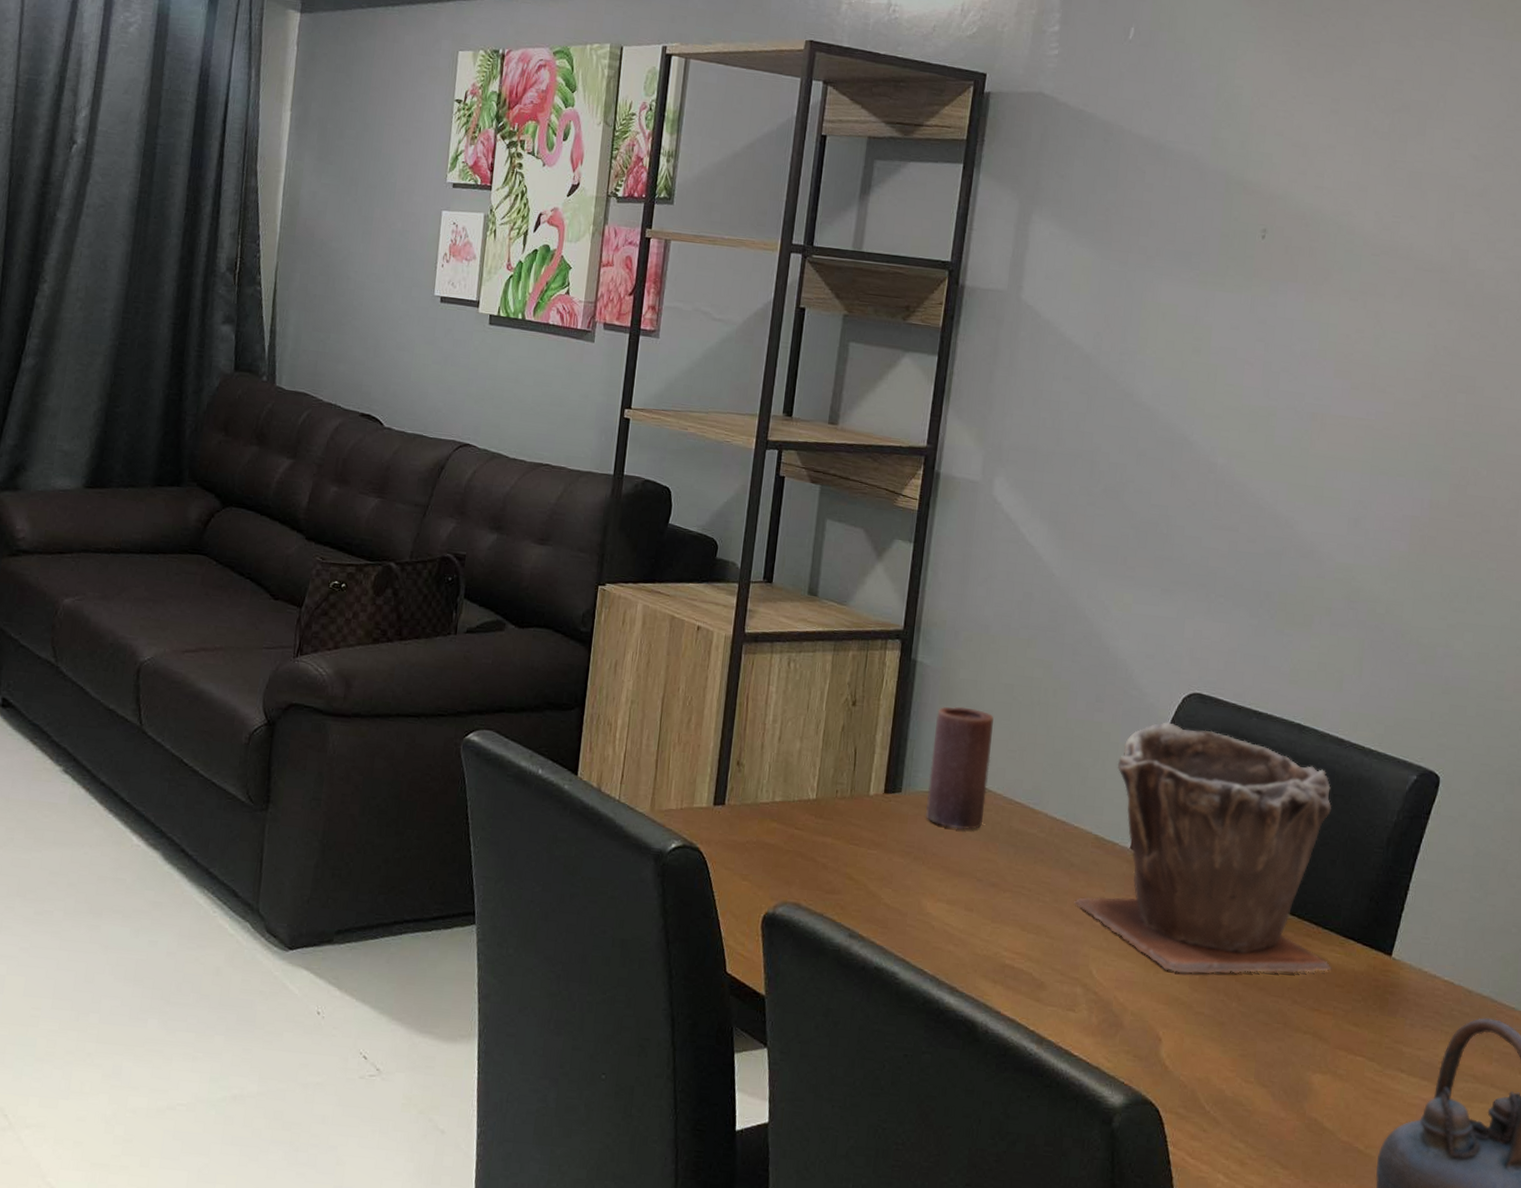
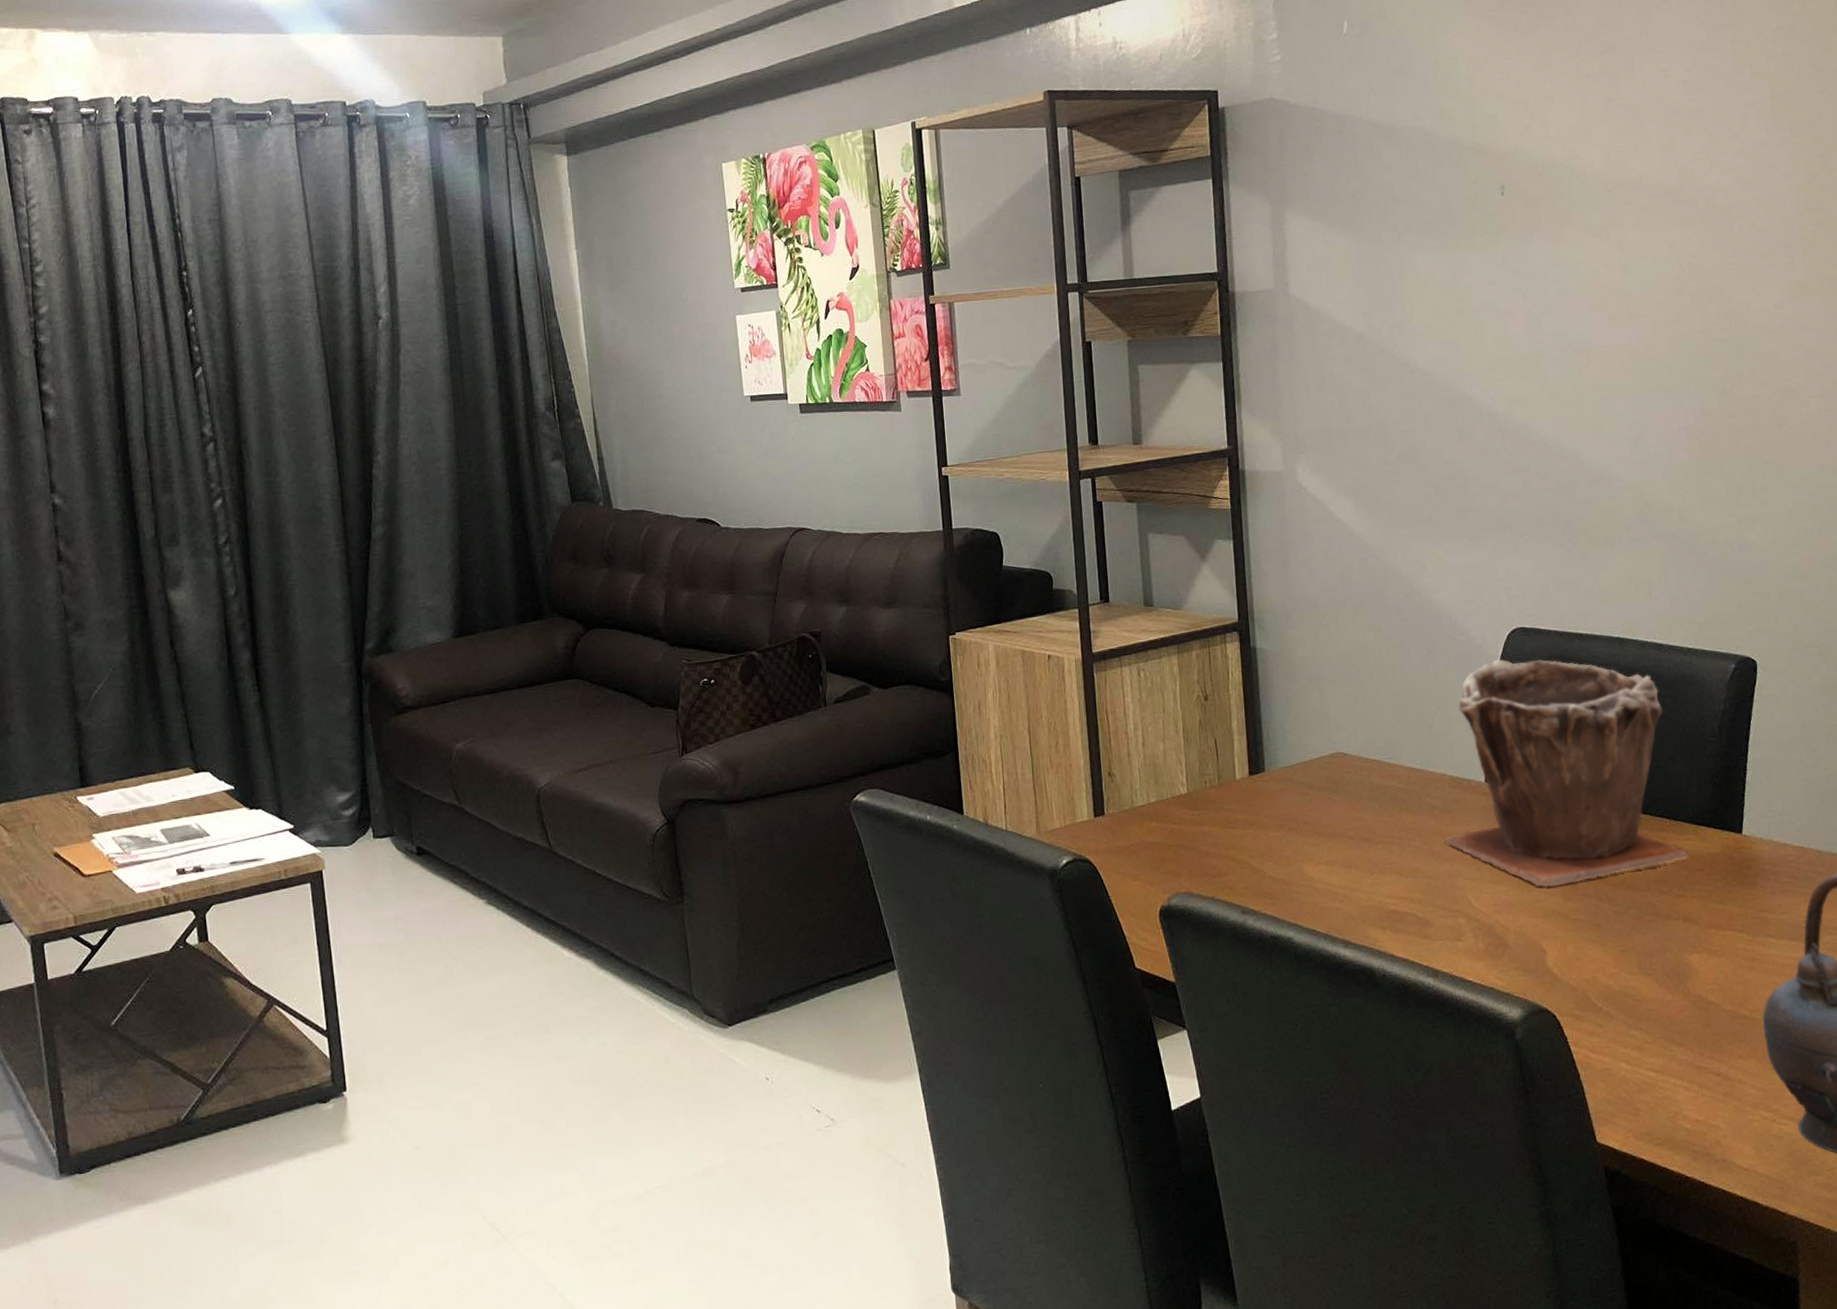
candle: present [926,706,994,830] -> none [1284,681,1345,795]

